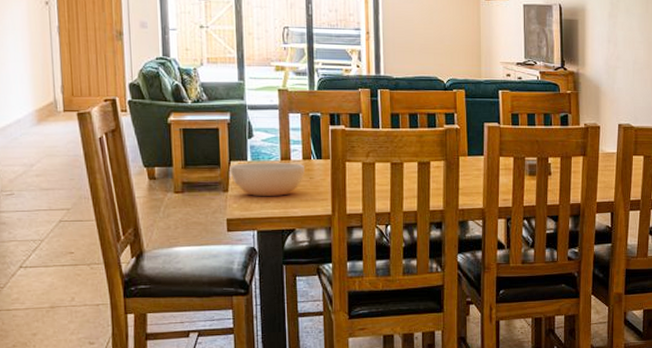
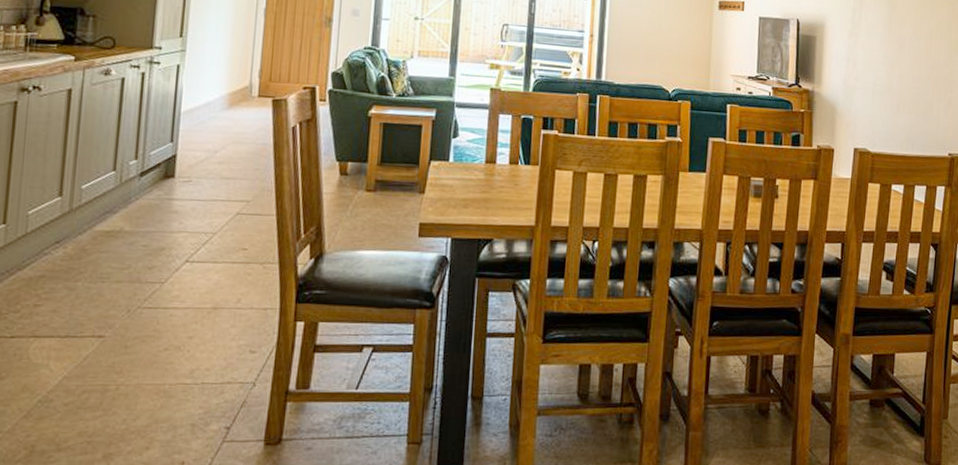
bowl: present [230,163,305,196] -> none [429,163,510,202]

